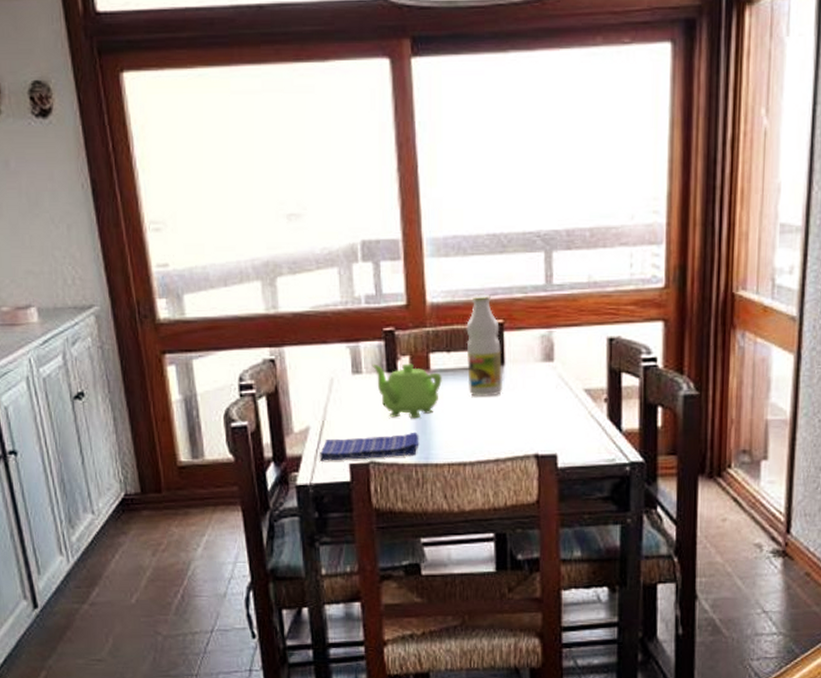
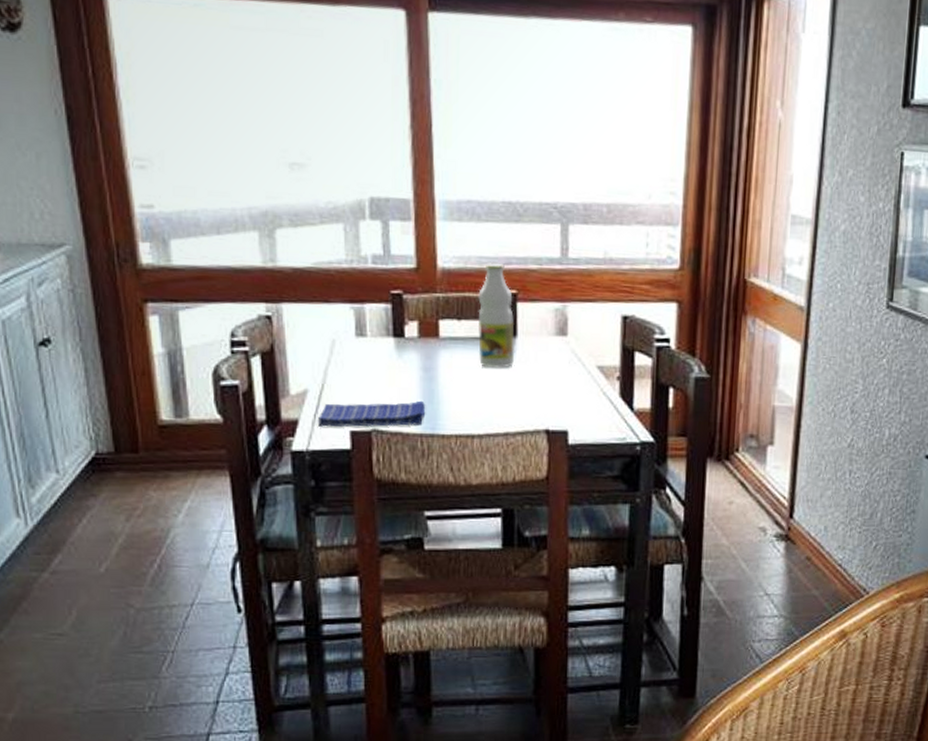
teapot: present [372,363,442,419] -> none [377,327,452,387]

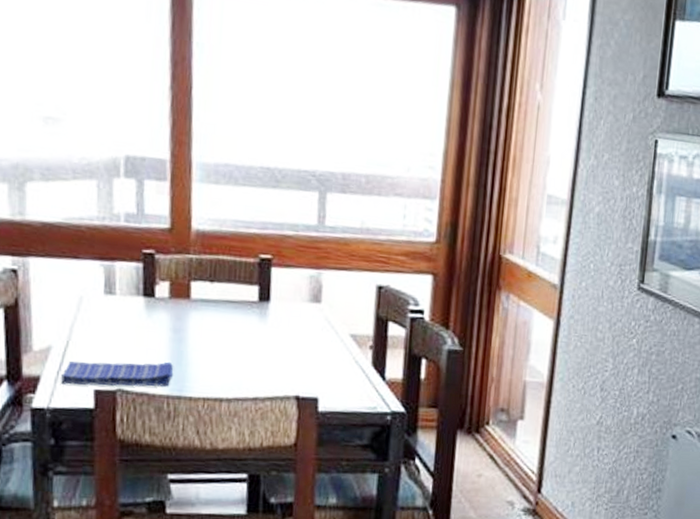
bottle: present [477,261,515,368] -> none [230,225,268,333]

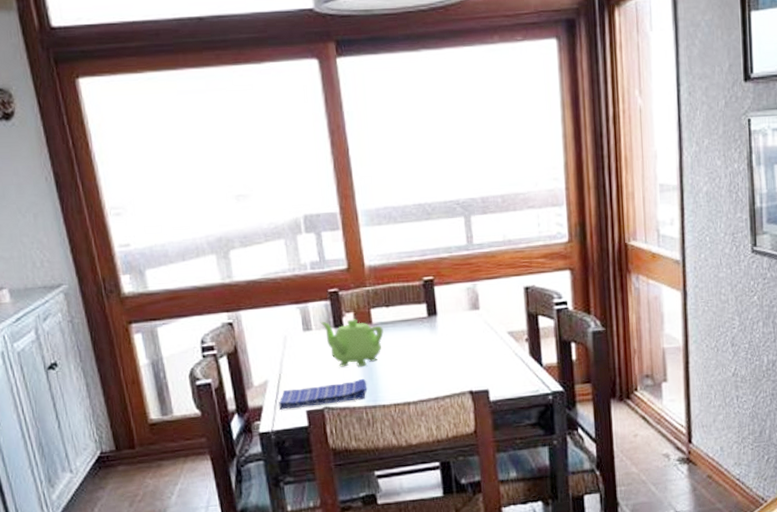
teapot: none [127,286,203,348] -> present [320,319,384,367]

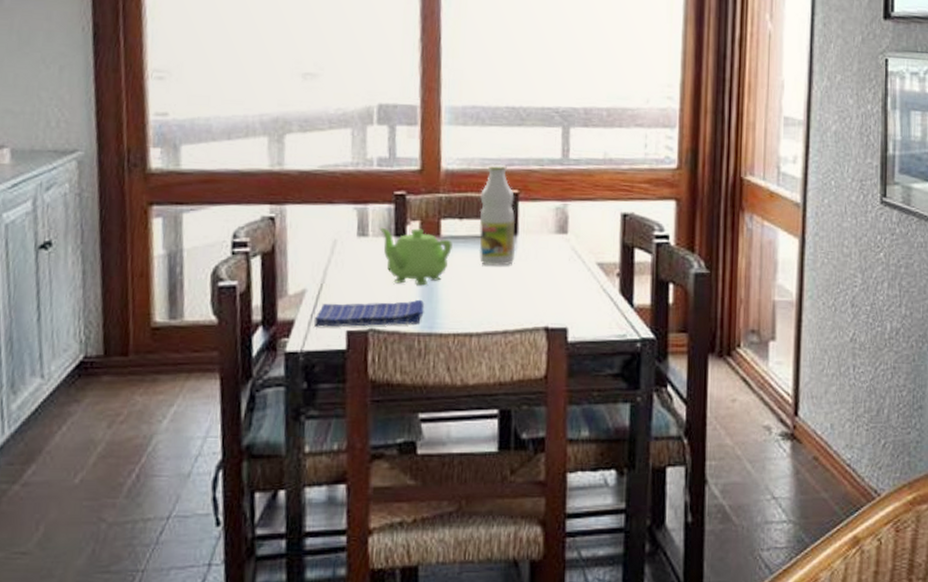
bottle: none [401,255,437,344] -> present [479,163,516,266]

